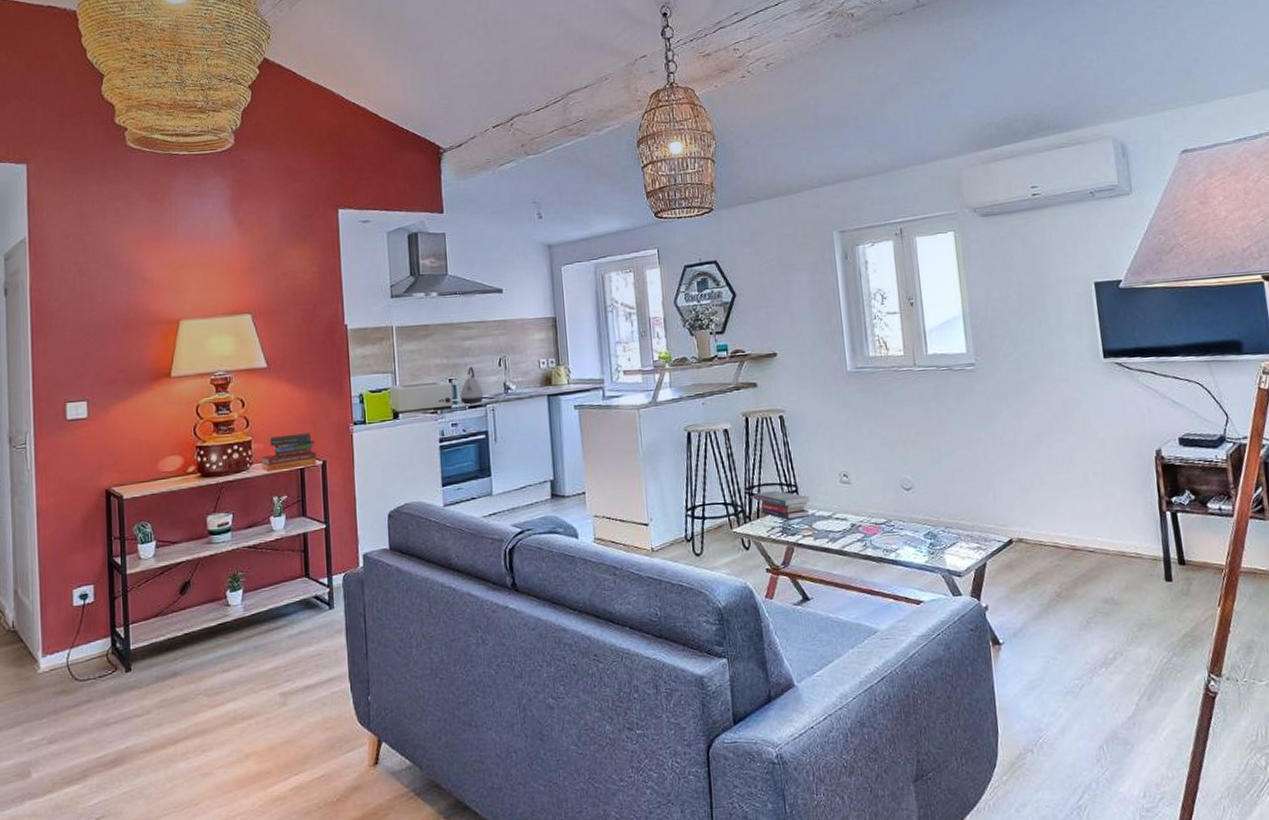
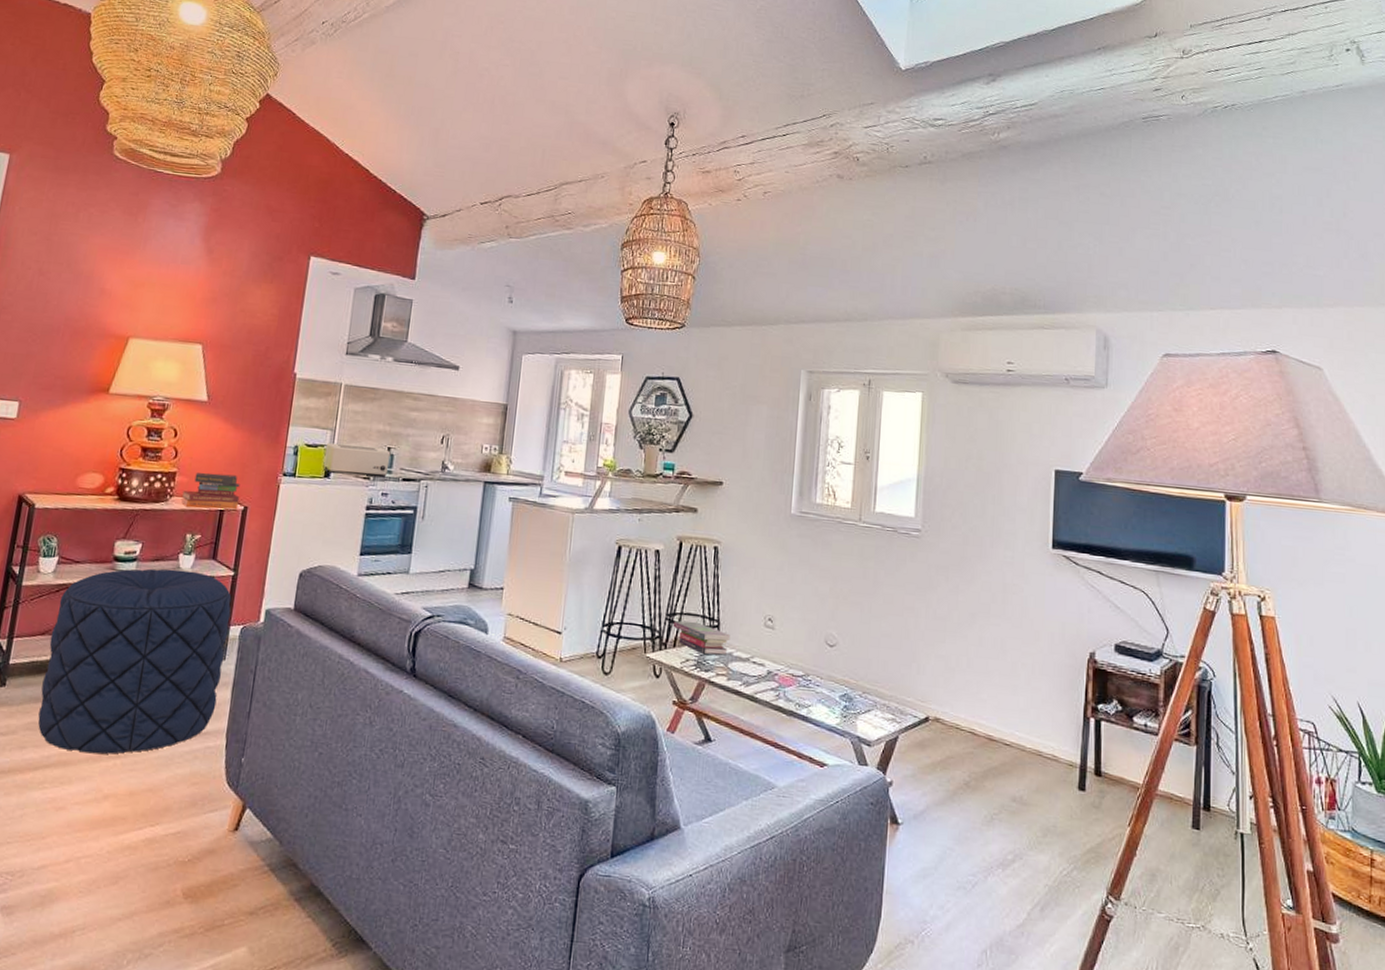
pouf: none [164,531,334,720] -> present [38,568,232,754]
kettle: present [460,366,484,404] -> none [395,438,420,477]

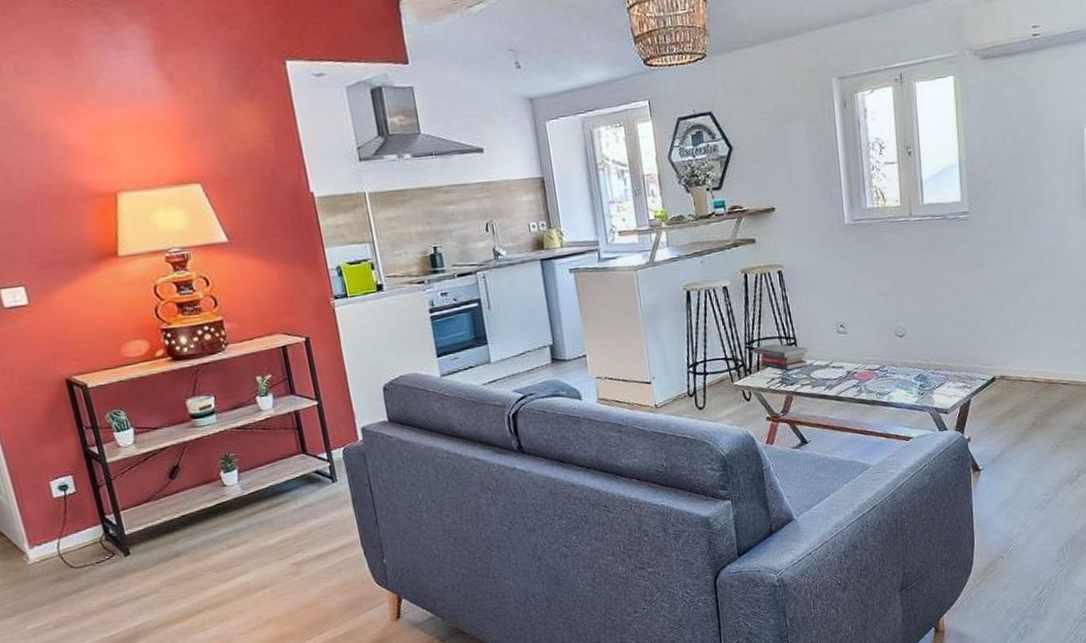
pouf: present [38,568,232,754] -> none [151,409,344,594]
books: present [181,472,240,510] -> none [235,309,300,352]
toaster: present [323,442,391,478] -> none [369,248,441,286]

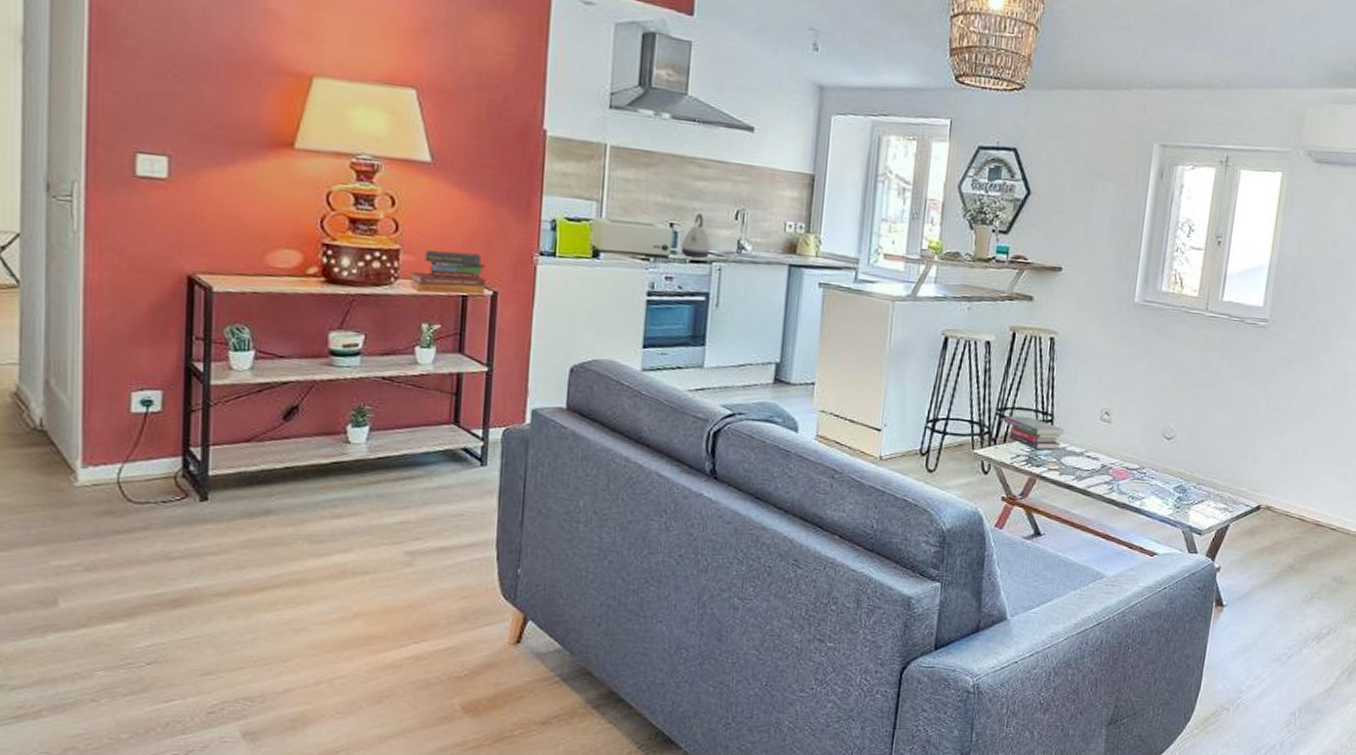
books: none [235,309,300,352] -> present [410,250,486,295]
toaster: none [369,248,441,286] -> present [590,216,674,259]
kettle: none [447,233,473,272] -> present [680,213,711,258]

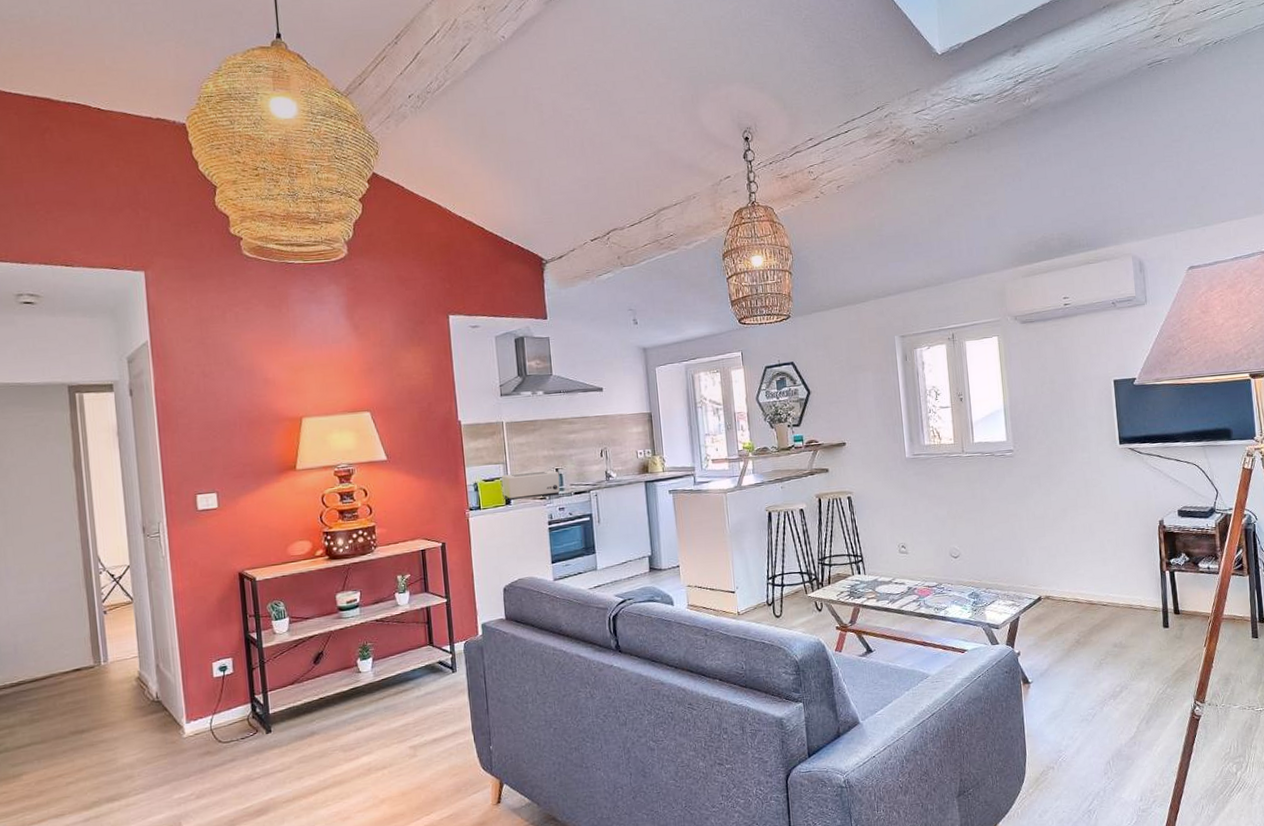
books: present [410,250,486,295] -> none [384,518,437,554]
kettle: present [680,213,711,258] -> none [566,457,588,490]
books: present [1003,416,1065,450] -> none [825,560,874,586]

